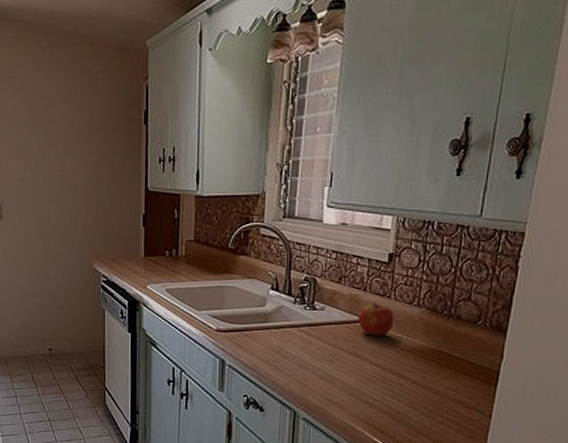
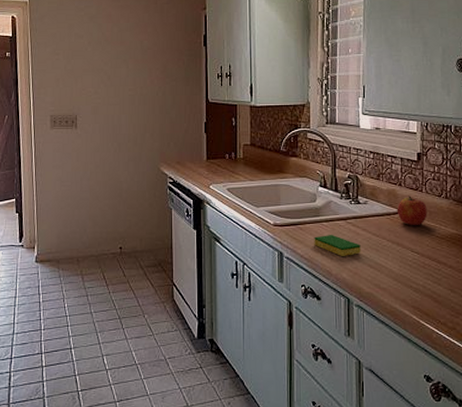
dish sponge: none [260,342,313,367] -> present [314,234,361,256]

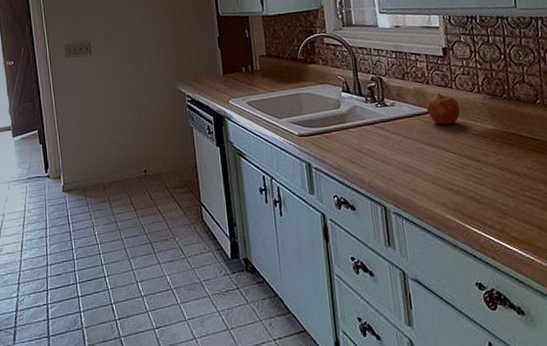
dish sponge: present [314,234,361,256] -> none [342,140,393,163]

